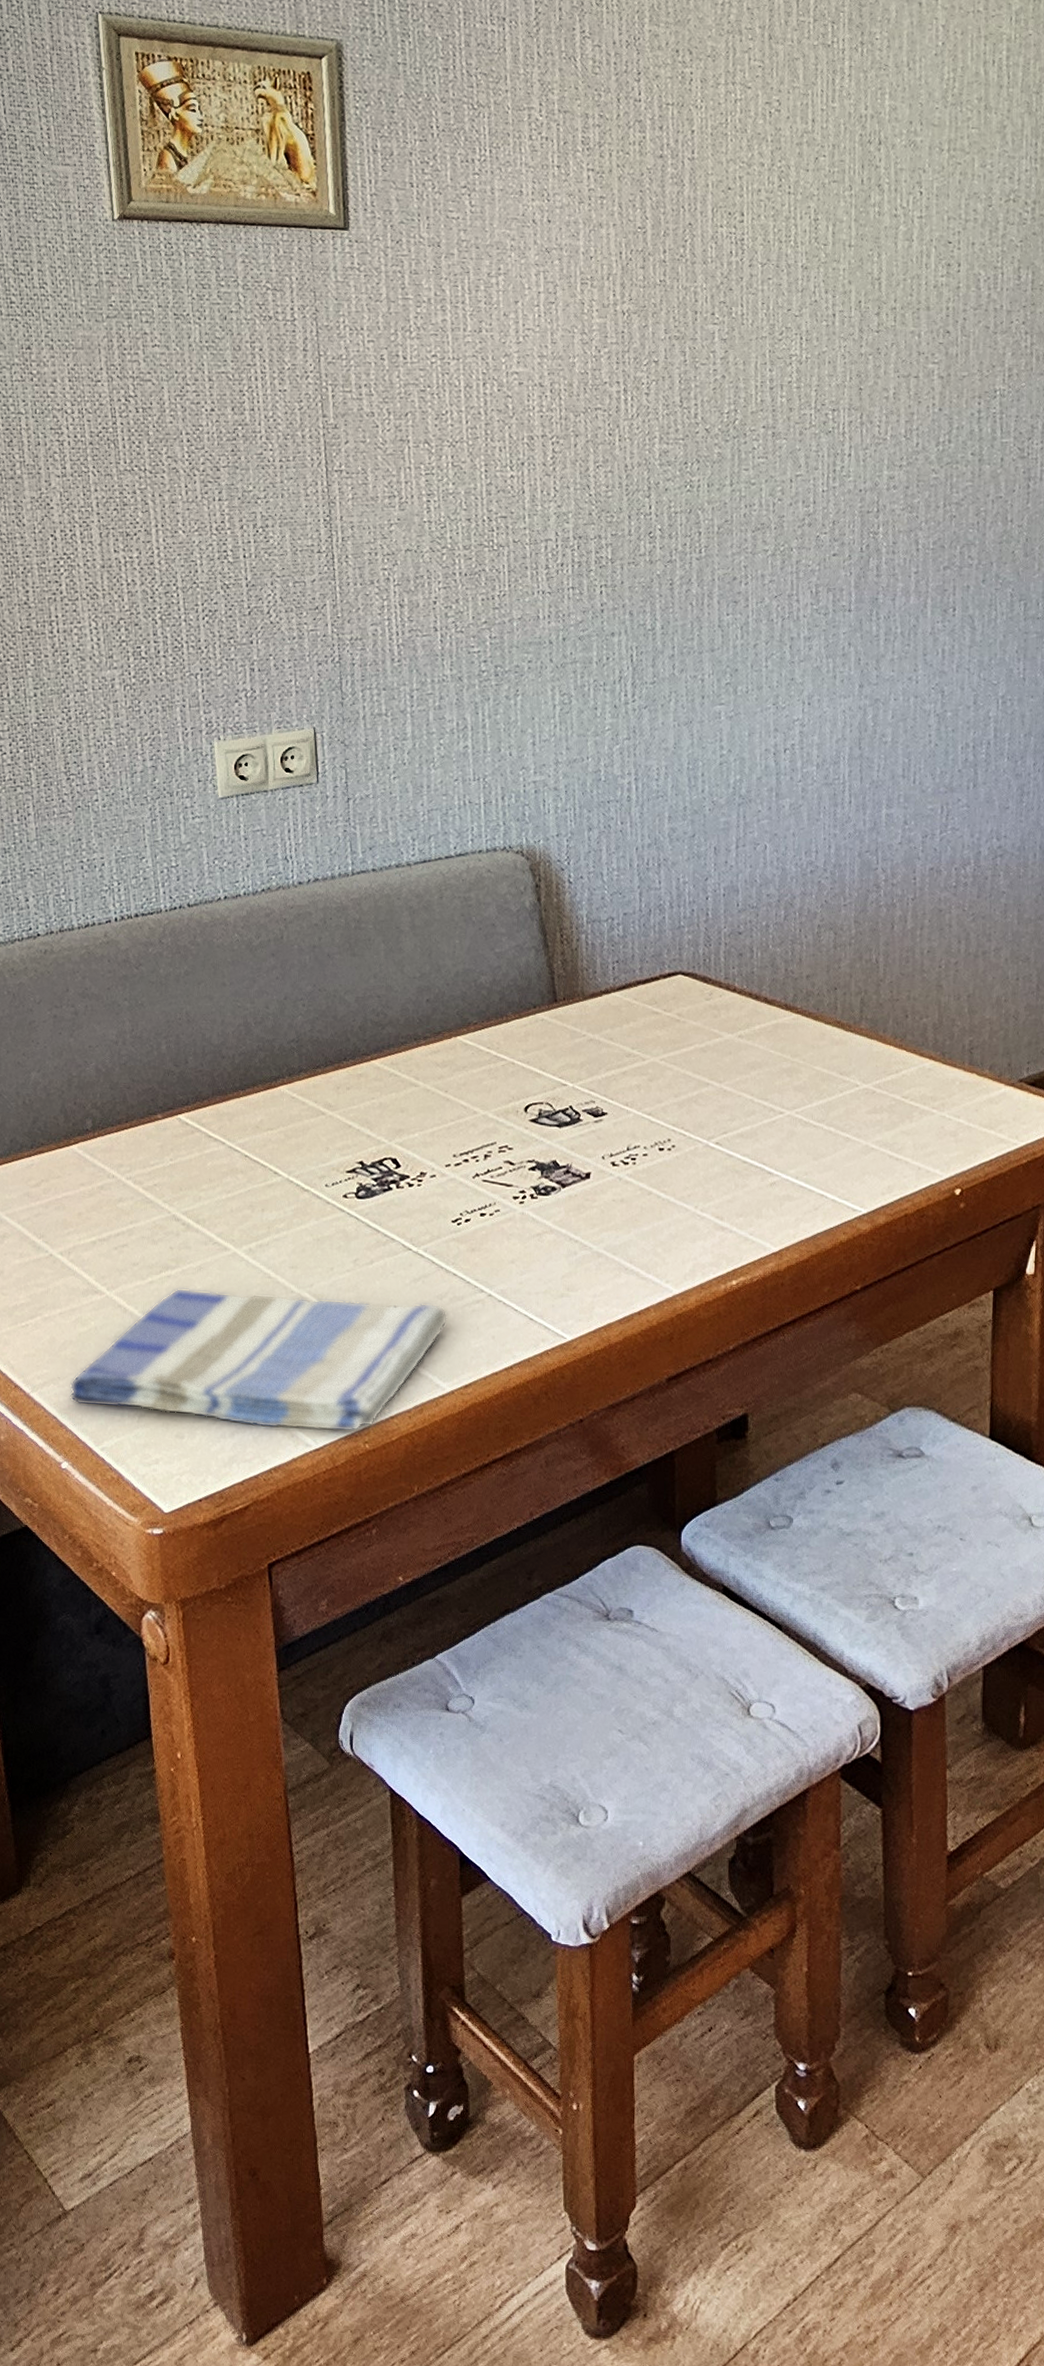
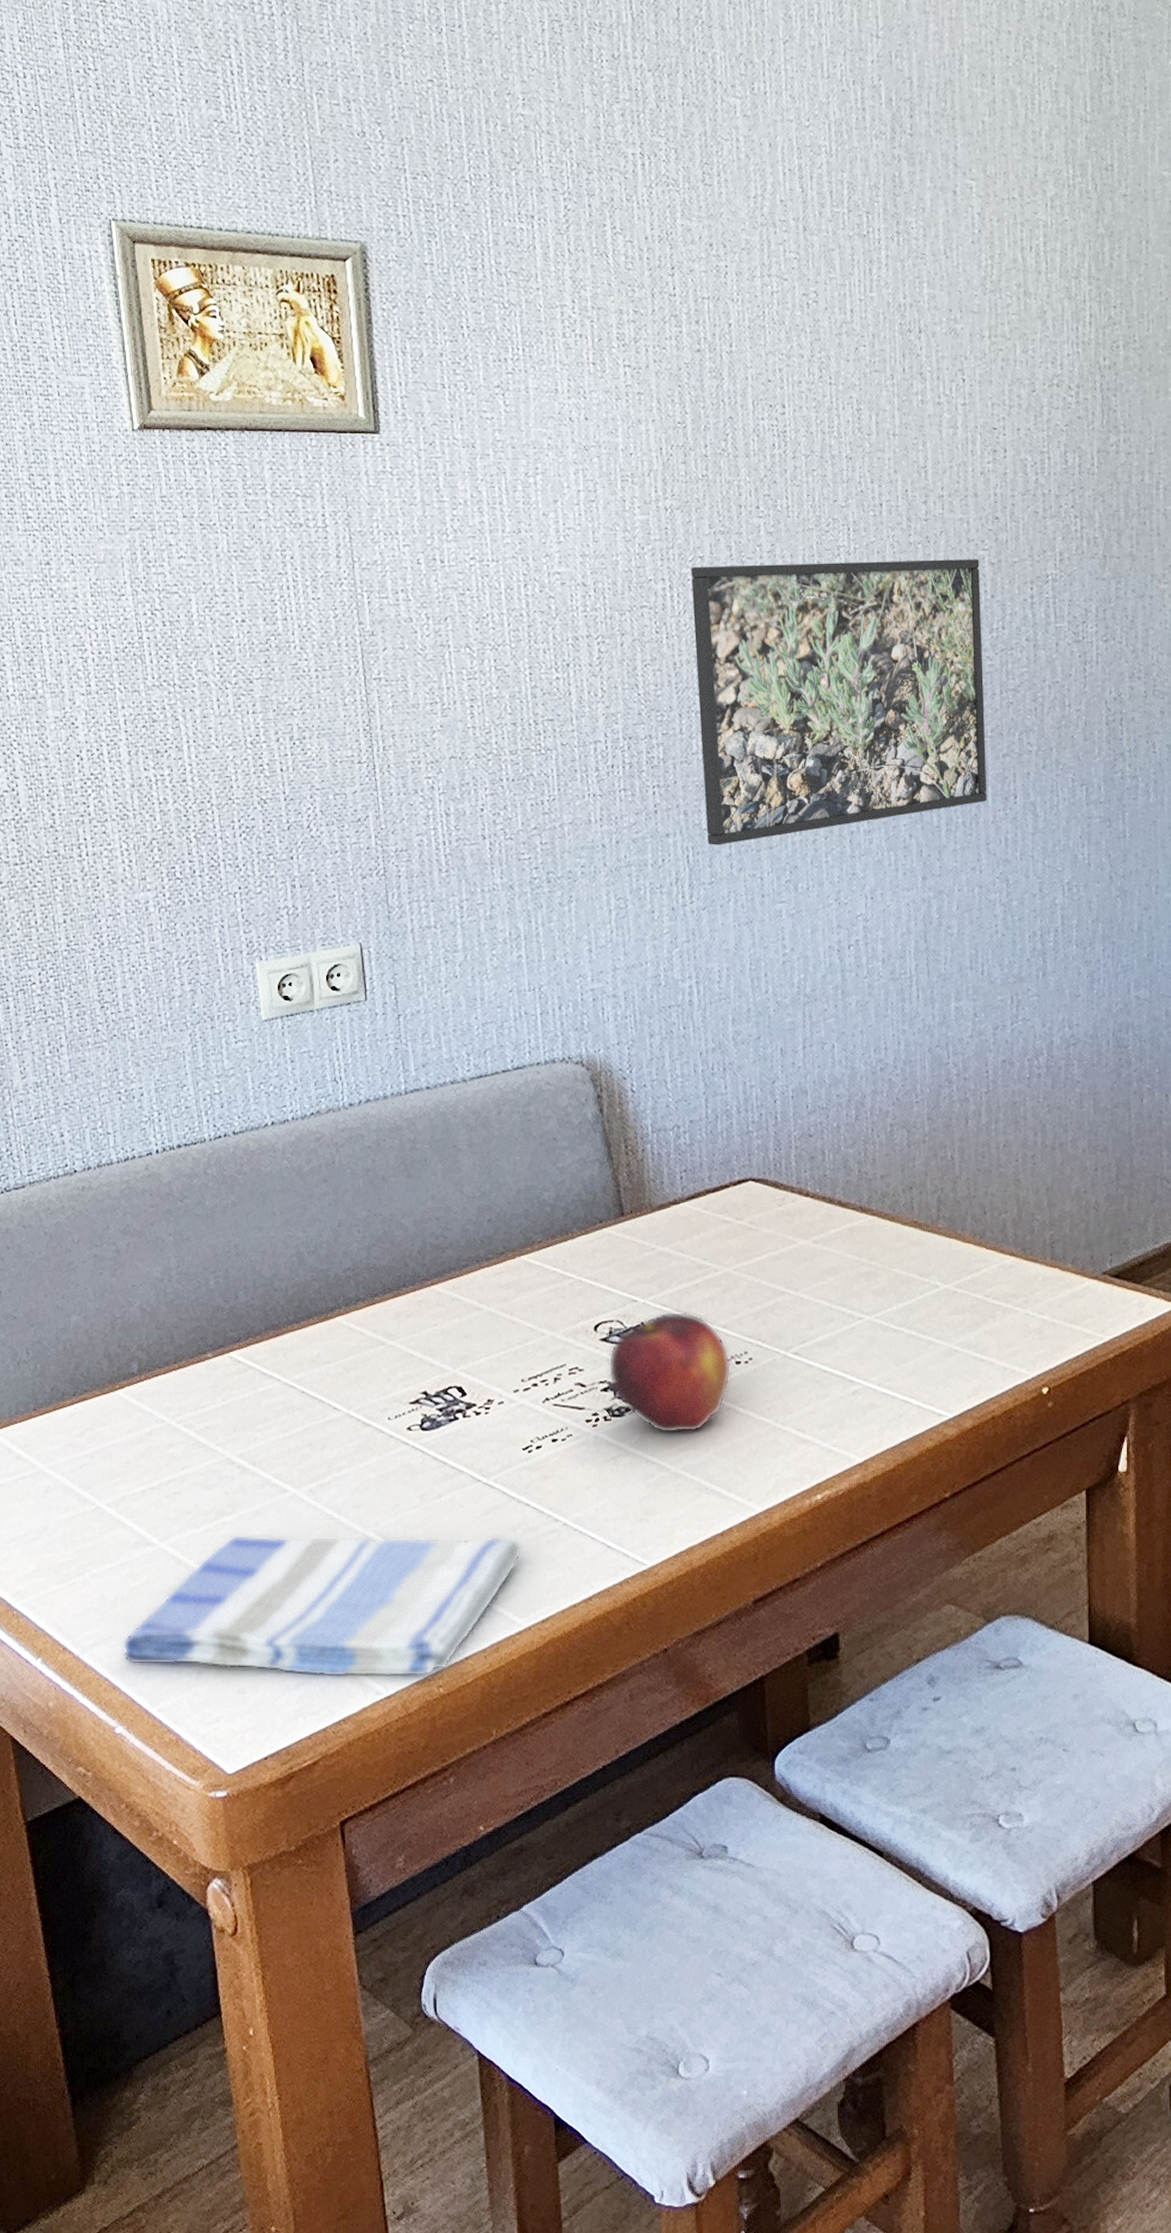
fruit: none [536,1096,655,1214] -> present [608,1311,732,1434]
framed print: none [645,370,929,646] -> present [691,559,987,845]

